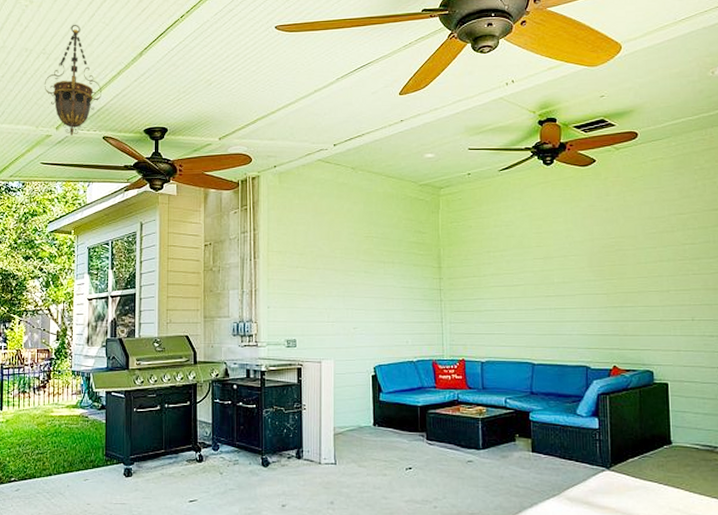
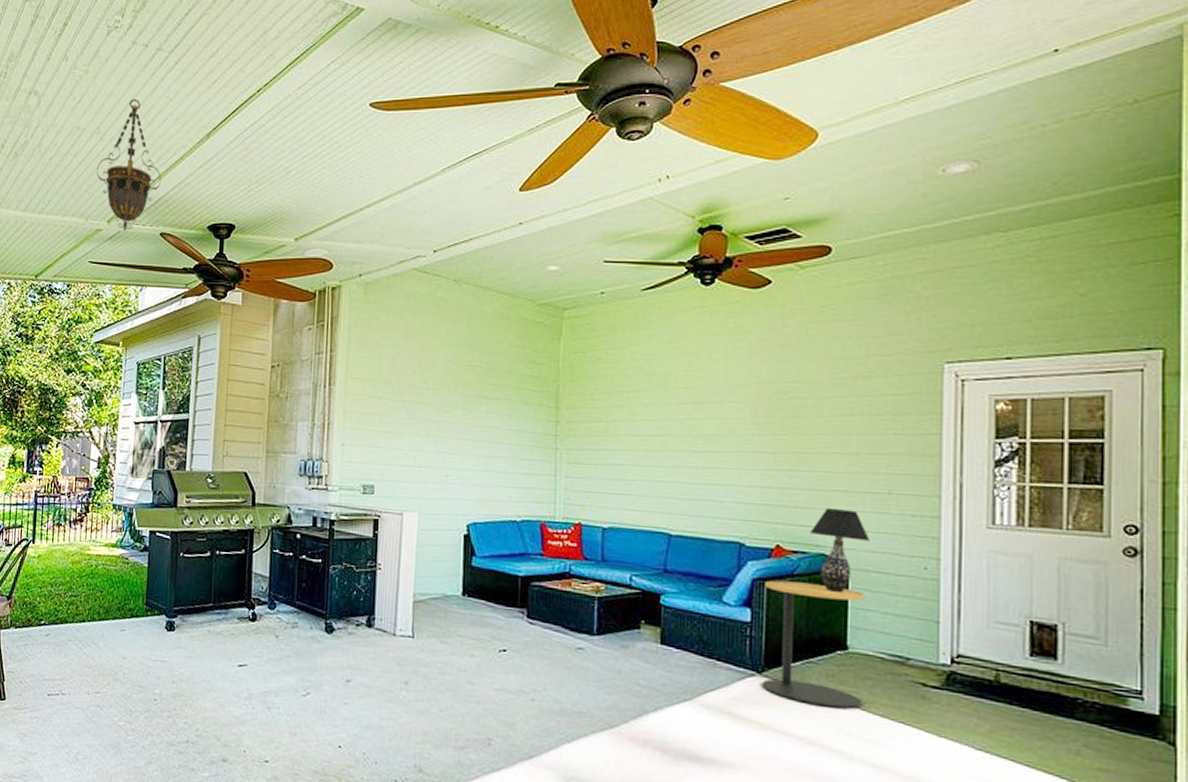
side table: none [607,394,685,491] -> present [761,580,865,709]
table lamp: none [638,334,682,401] -> present [810,507,870,594]

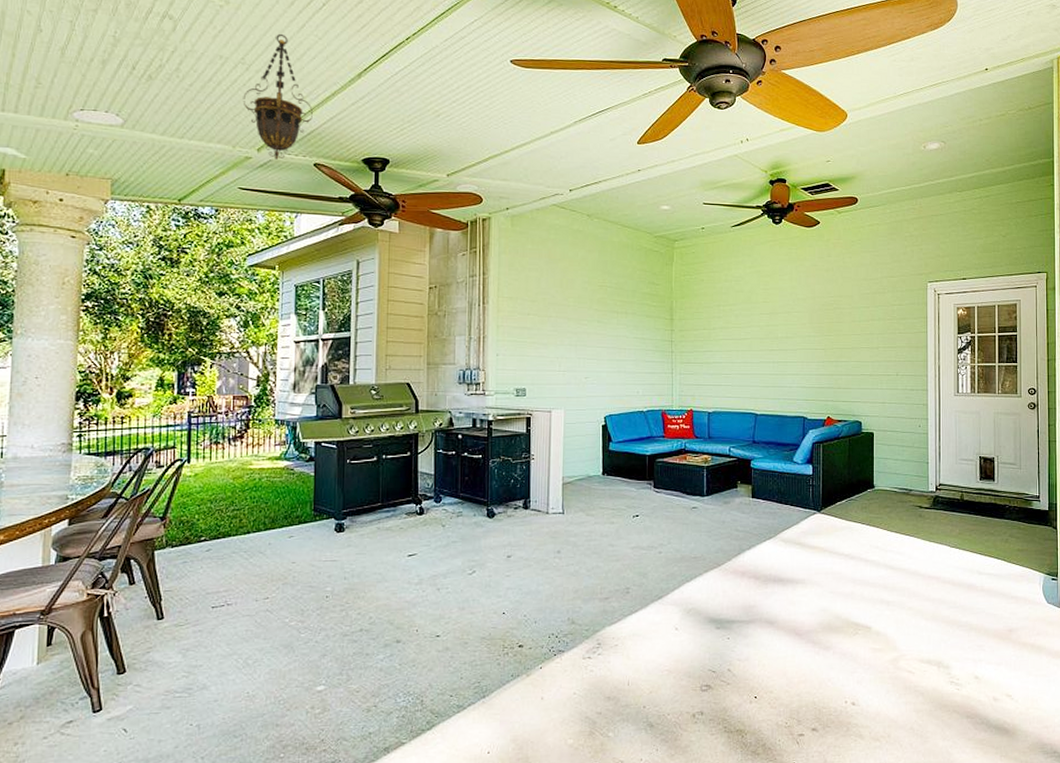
side table: present [761,580,865,709] -> none [820,442,884,531]
table lamp: present [810,507,870,594] -> none [849,387,886,448]

